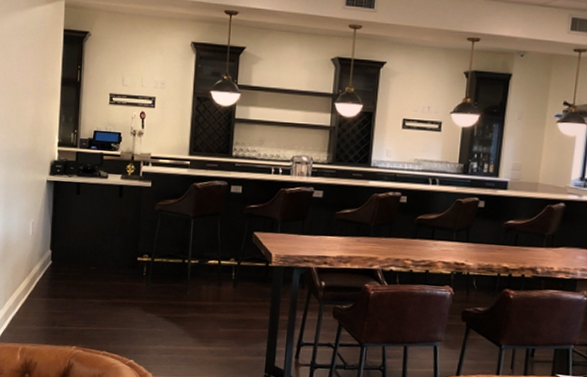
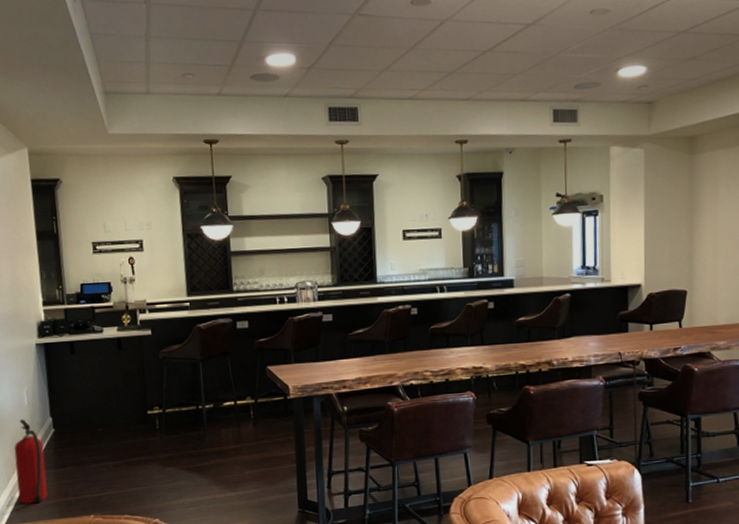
fire extinguisher: none [12,247,40,328] -> present [14,419,48,504]

